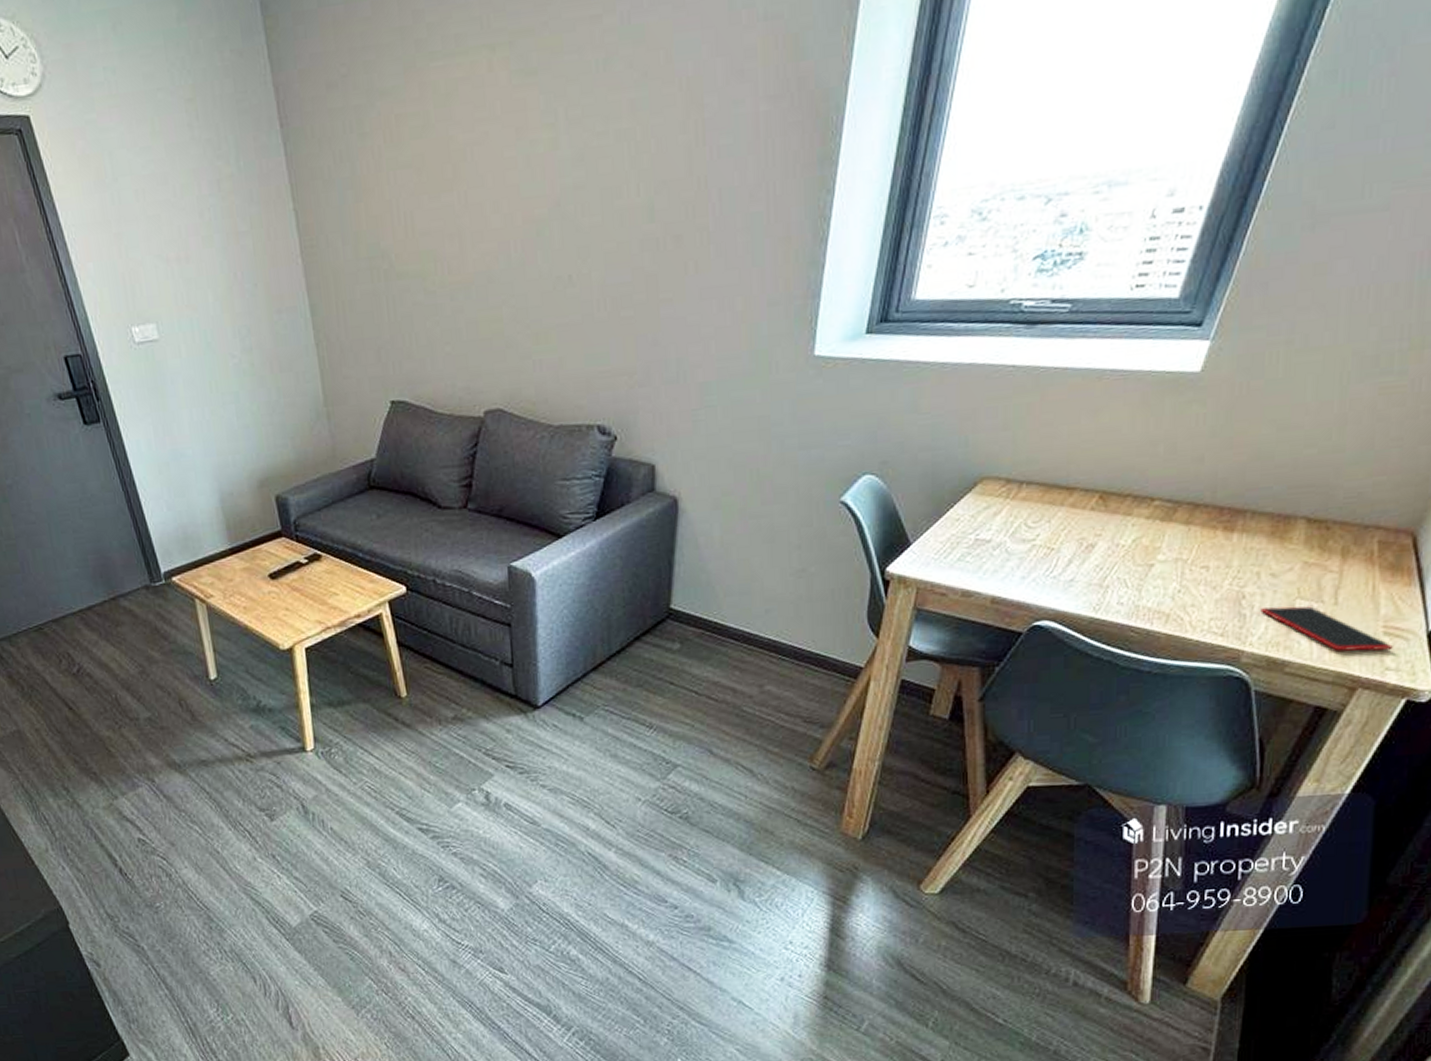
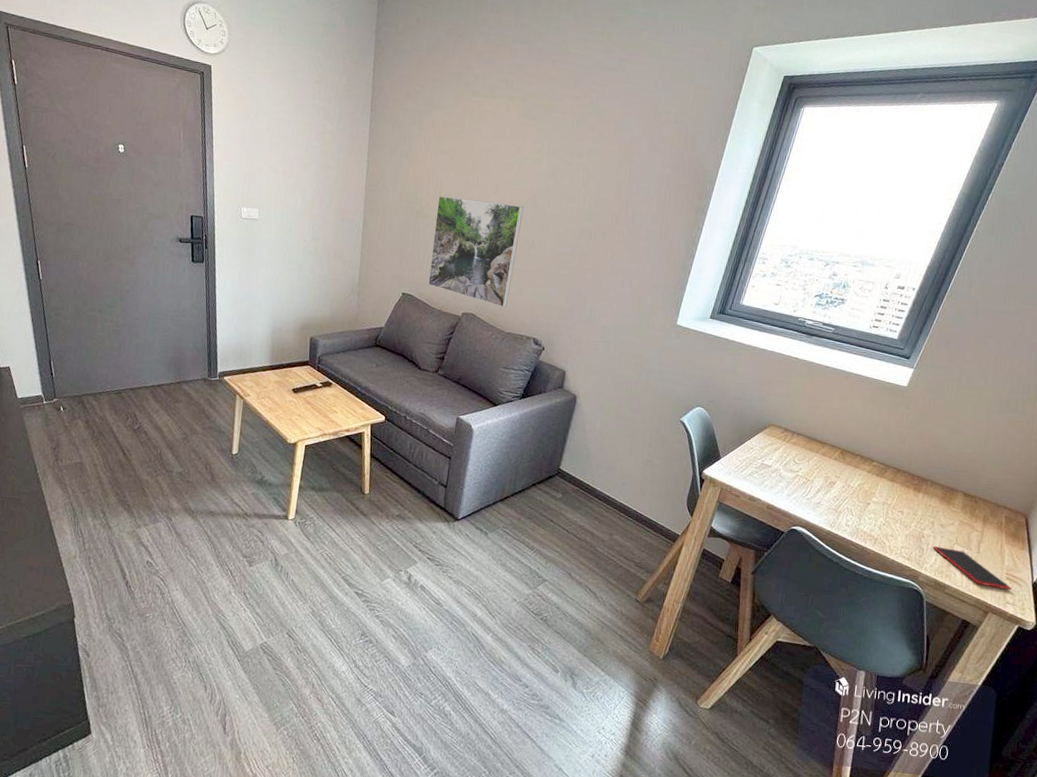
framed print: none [412,222,549,390] -> present [428,196,524,308]

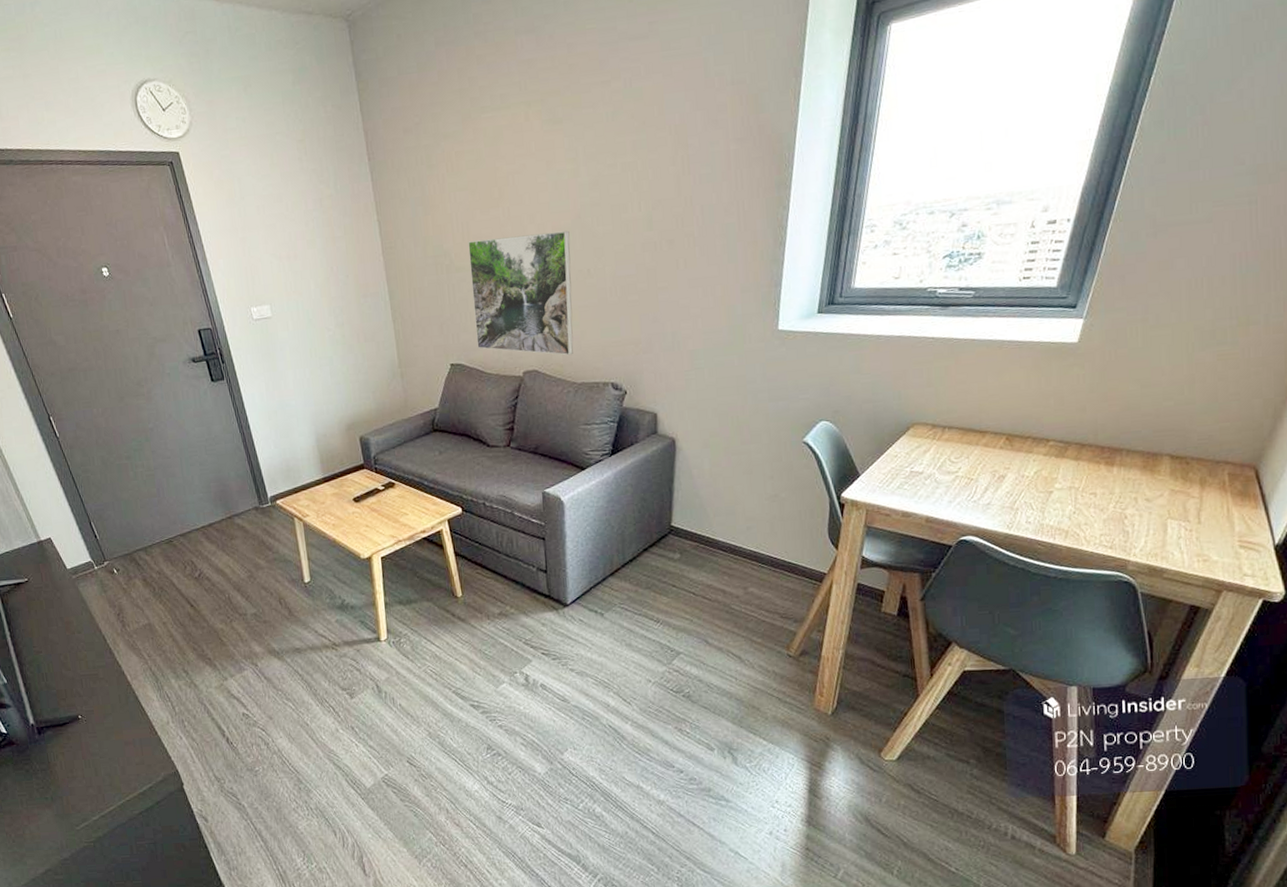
smartphone: present [933,546,1011,590] -> none [1140,524,1248,561]

